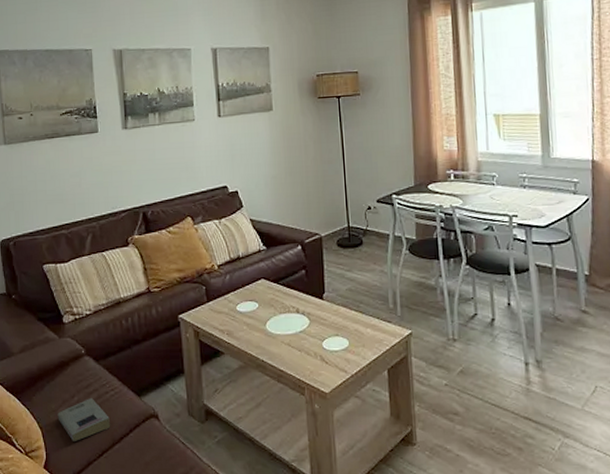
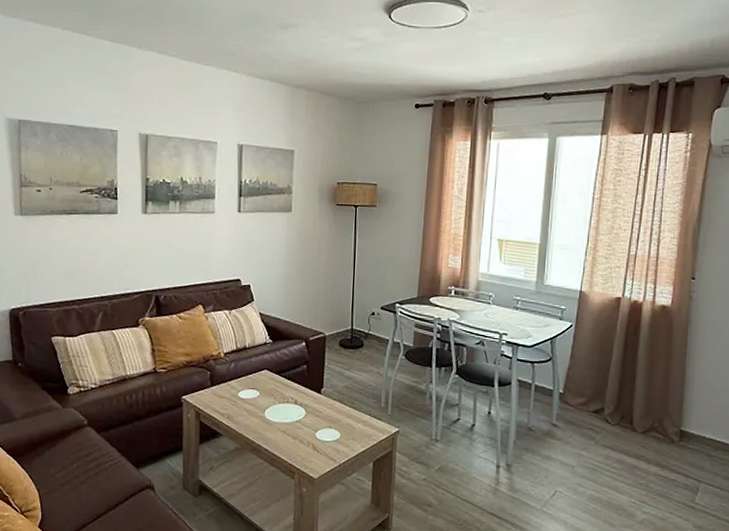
book: present [57,397,111,441] -> none [55,465,108,505]

